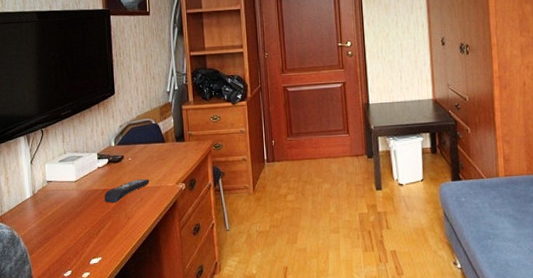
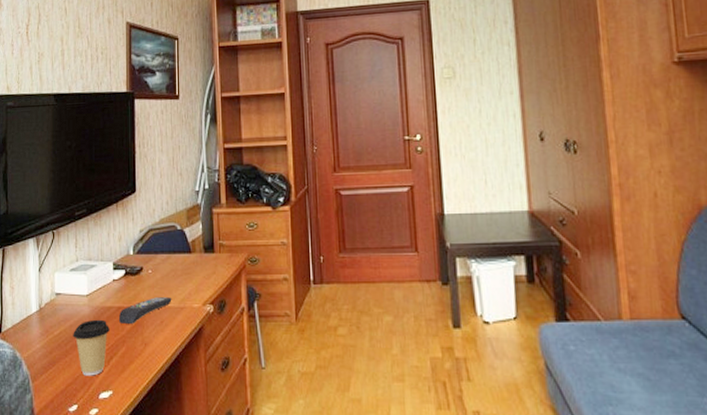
coffee cup: none [64,200,97,247] -> present [73,319,109,376]

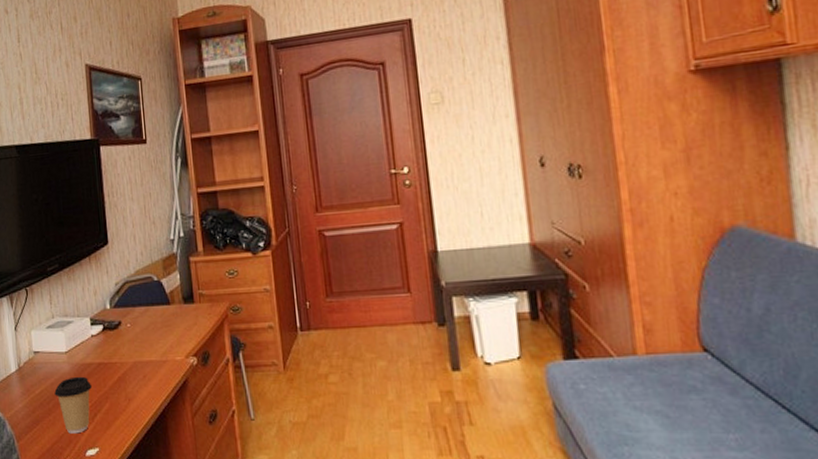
remote control: present [118,296,172,324] -> none [99,350,154,380]

